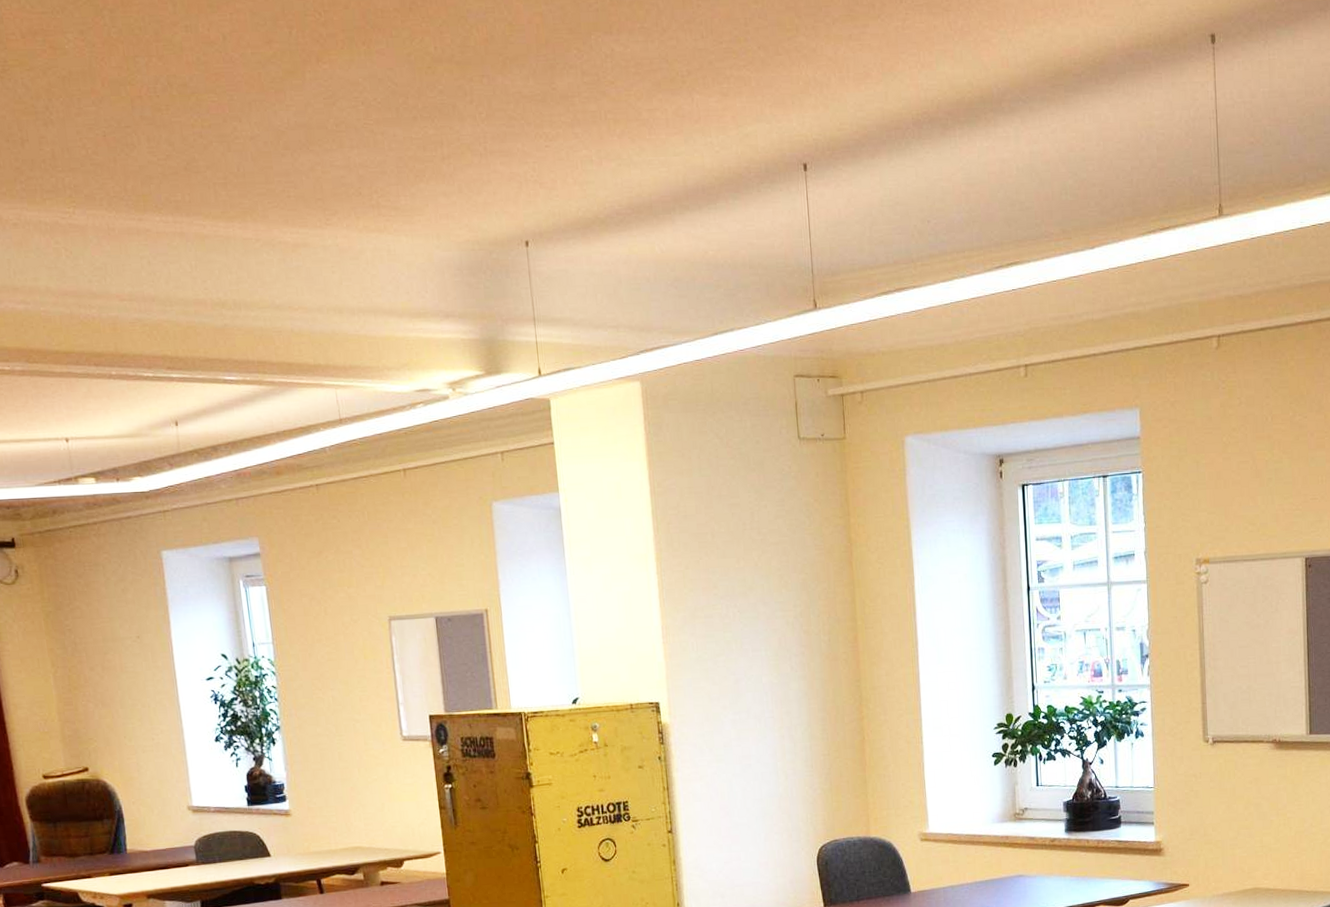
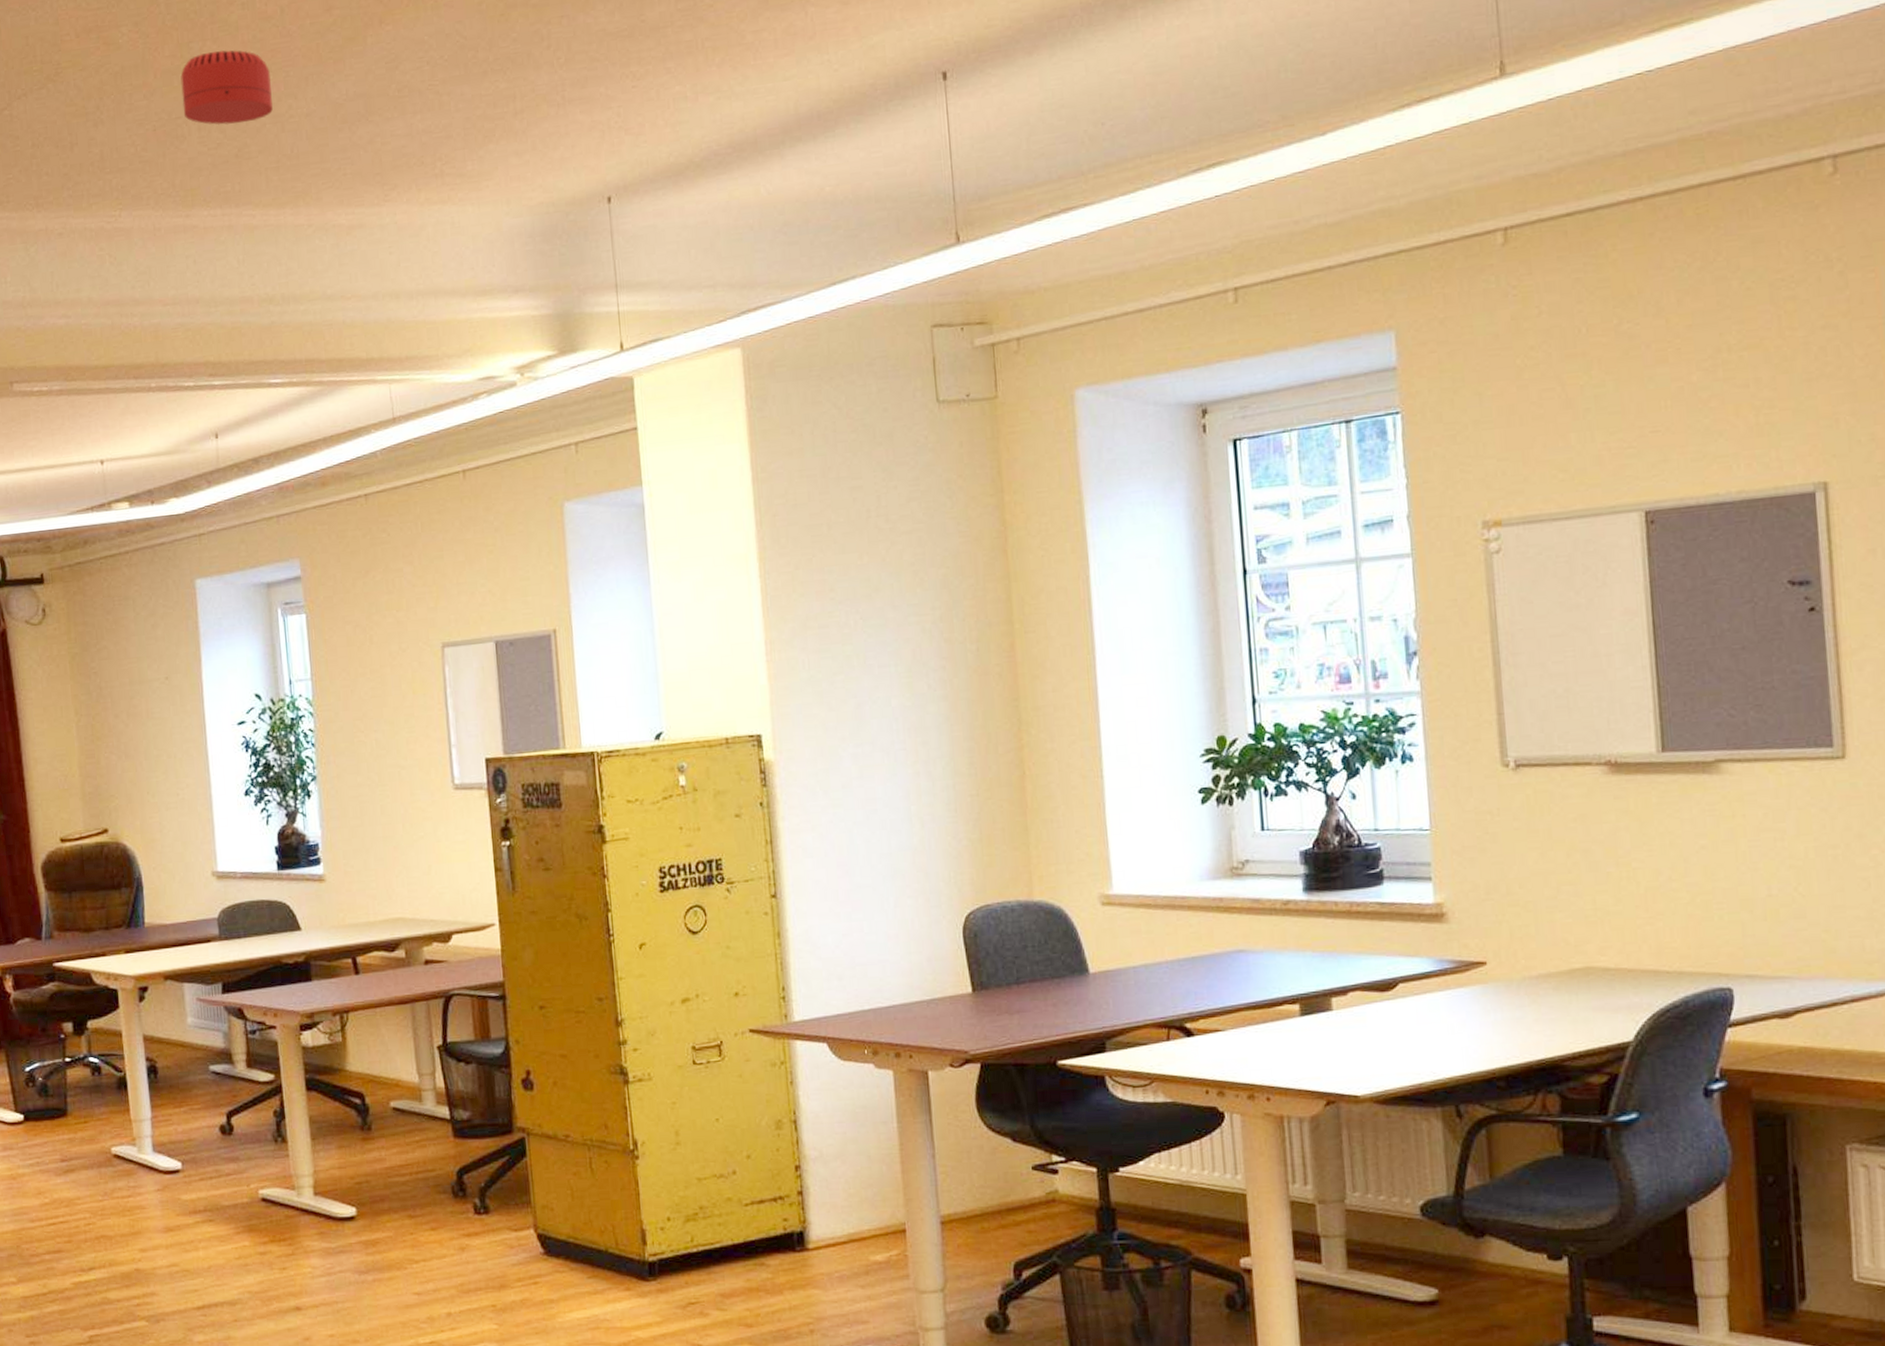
smoke detector: none [128,67,219,139] -> present [180,50,273,126]

